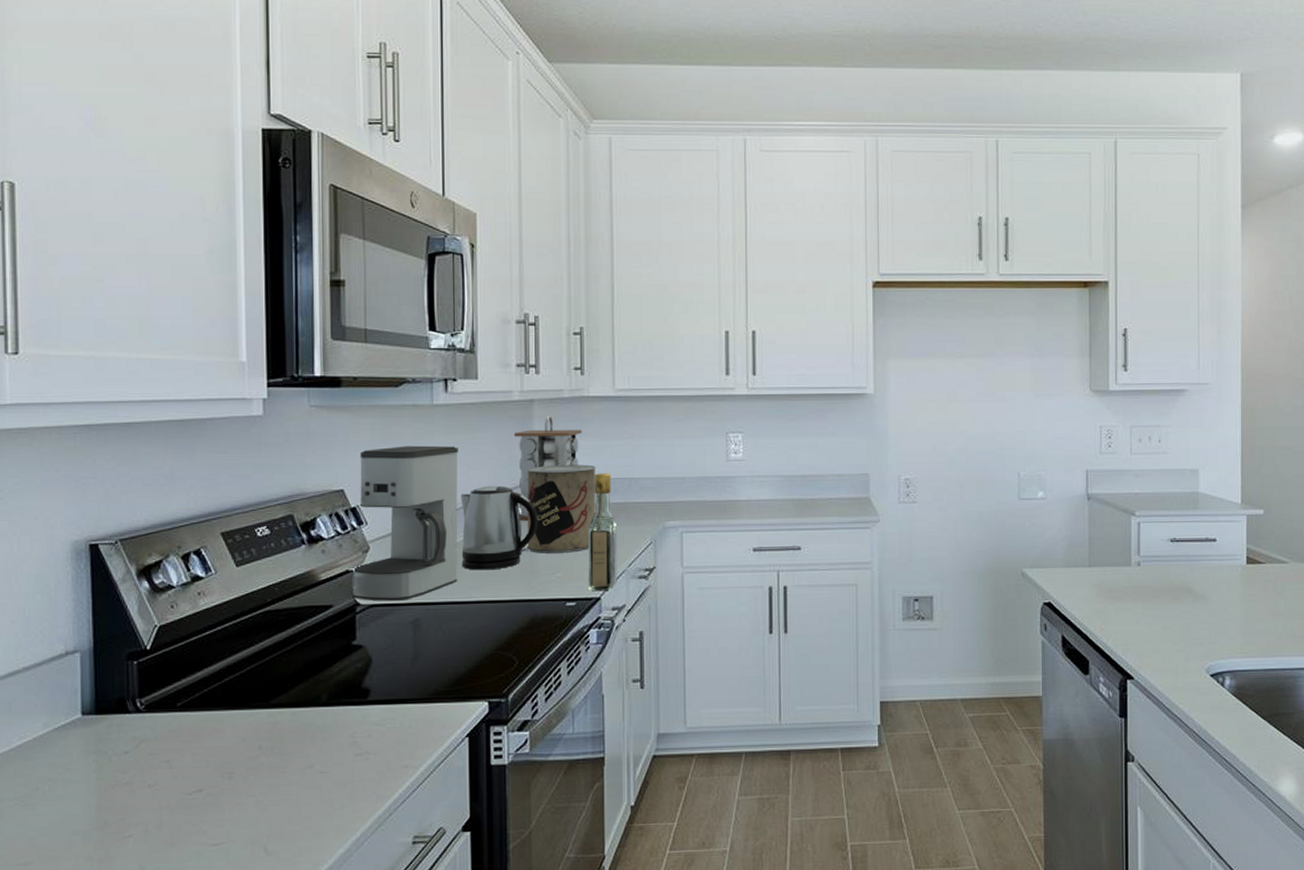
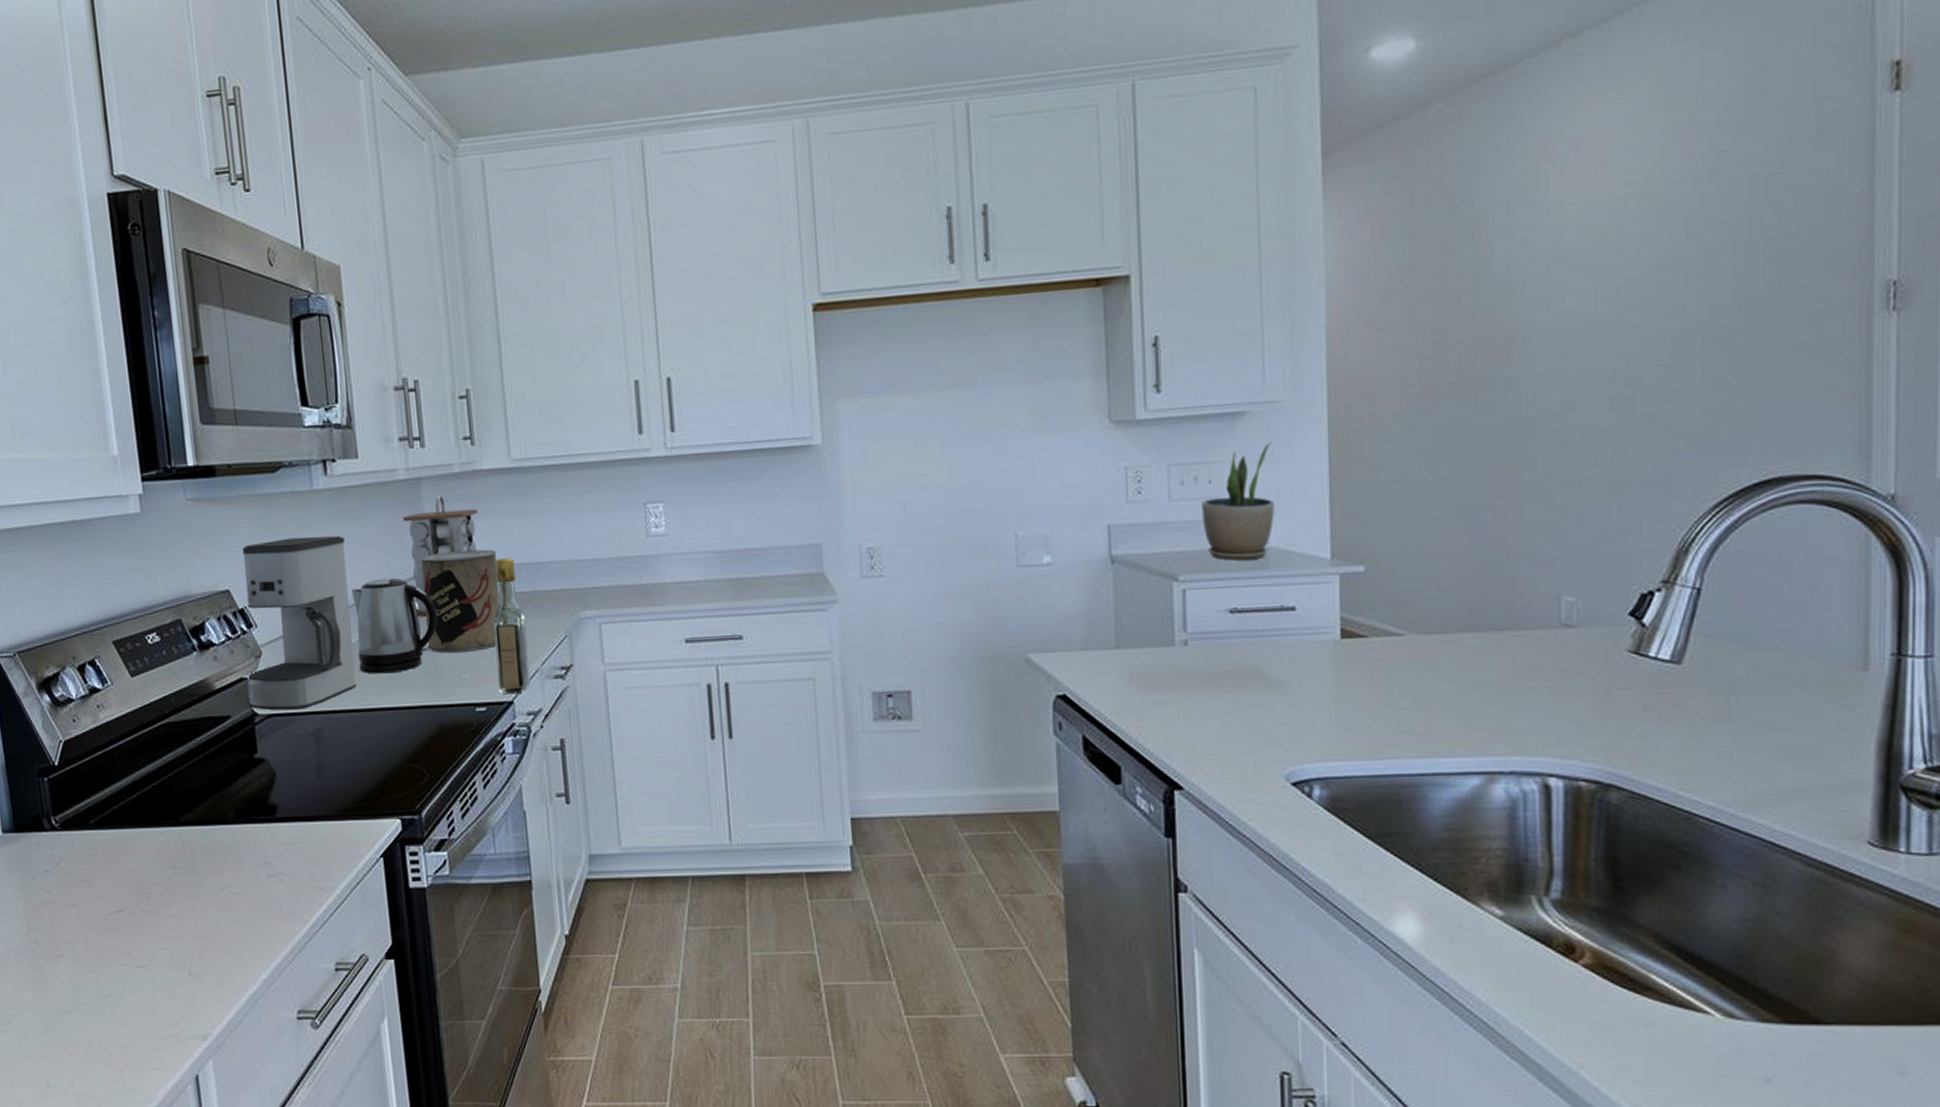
potted plant: none [1153,413,1203,502] -> present [1202,441,1275,561]

